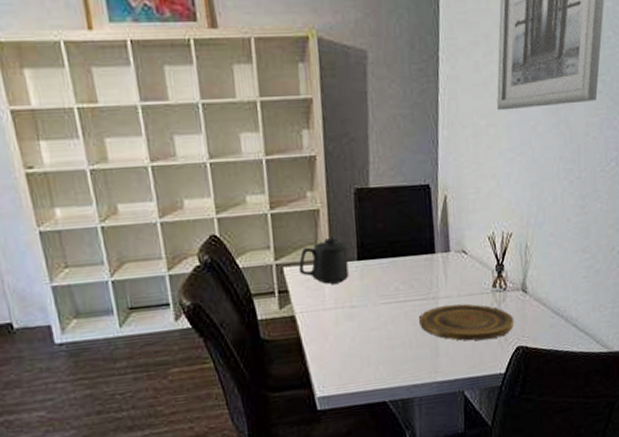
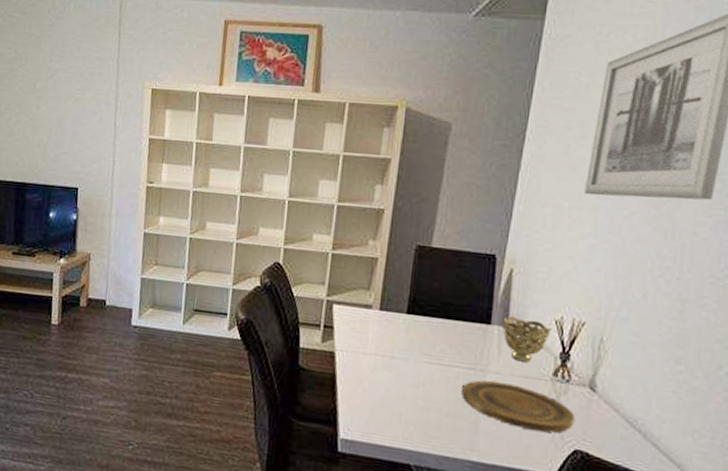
mug: present [298,238,349,284] -> none [347,286,400,332]
decorative bowl: none [444,240,486,282] -> present [501,316,552,363]

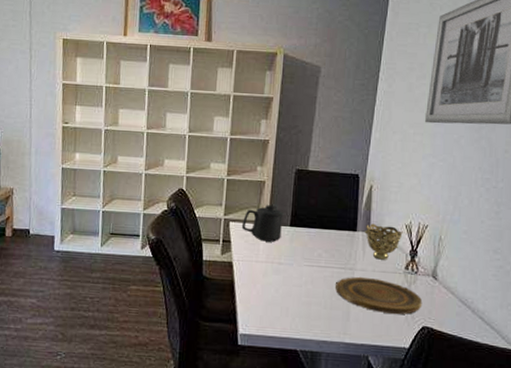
mug: none [347,286,400,332] -> present [241,205,284,242]

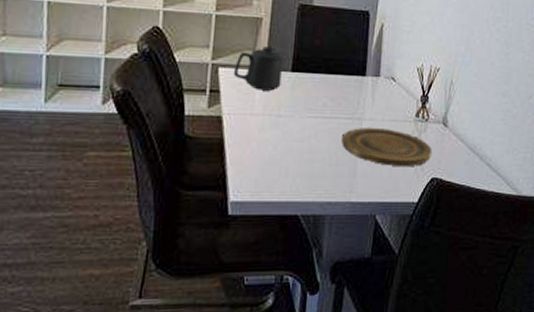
decorative bowl: present [364,223,403,260] -> none [374,67,414,108]

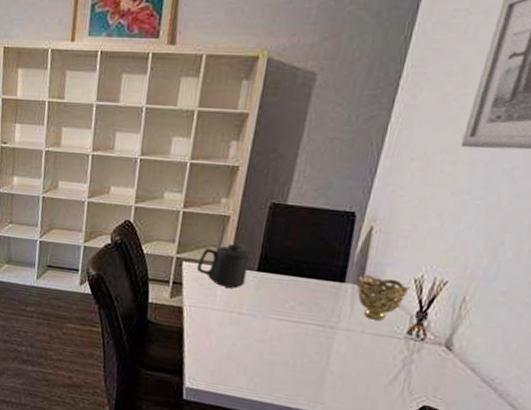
plate: present [342,127,433,167] -> none [309,336,427,389]
decorative bowl: none [374,67,414,108] -> present [355,274,410,321]

